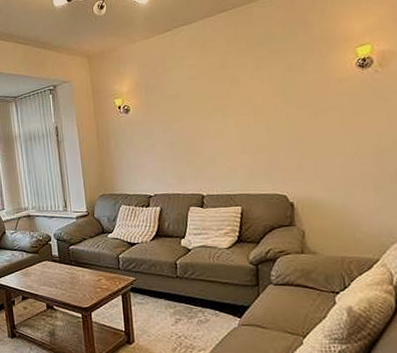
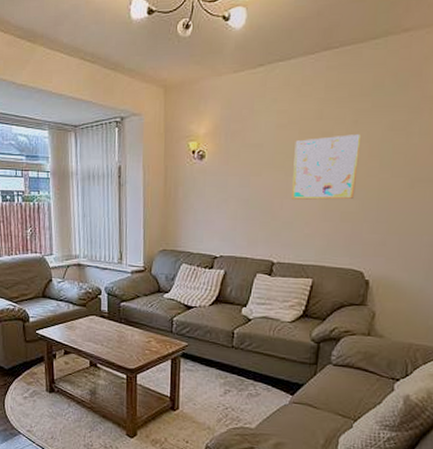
wall art: none [207,77,267,138] -> present [290,134,360,200]

